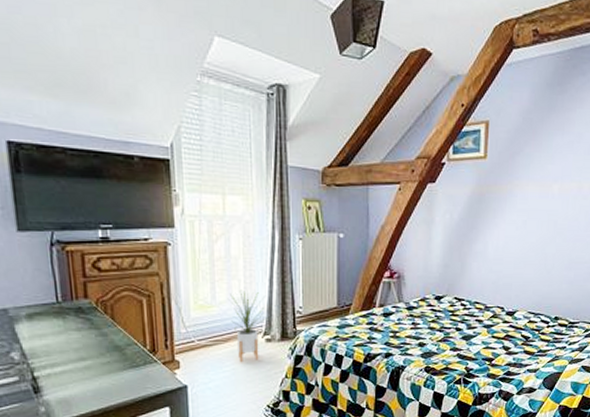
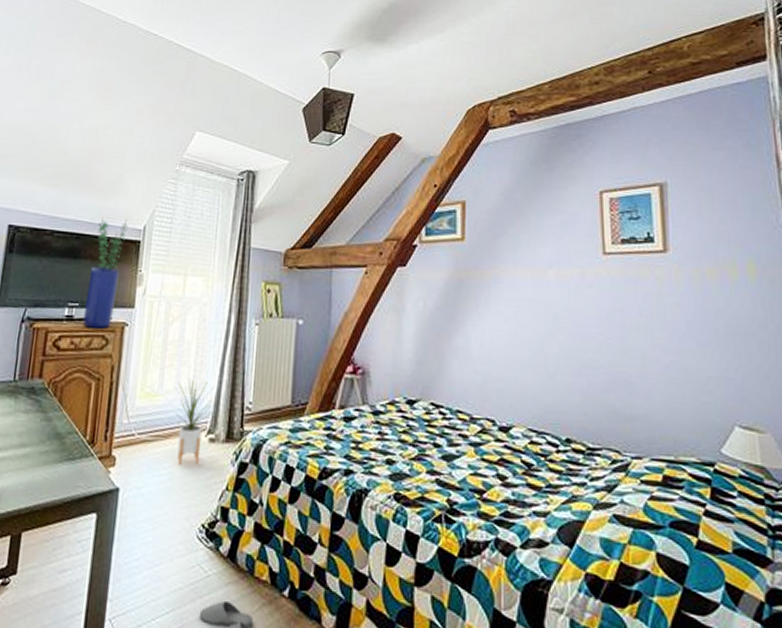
vase: none [117,133,153,249] -> present [82,217,128,329]

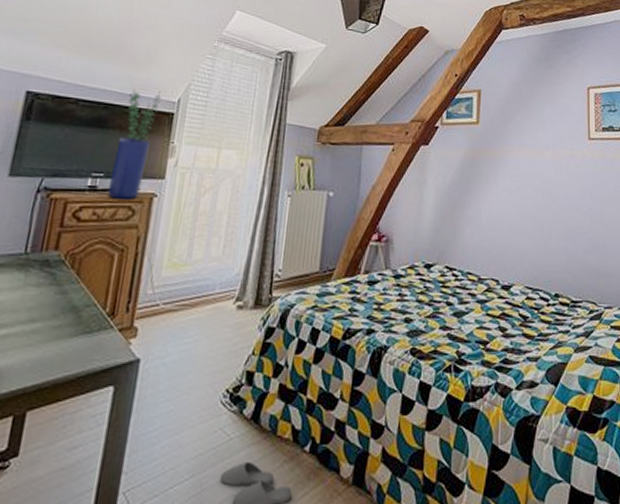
house plant: present [175,378,214,466] -> none [203,247,244,334]

